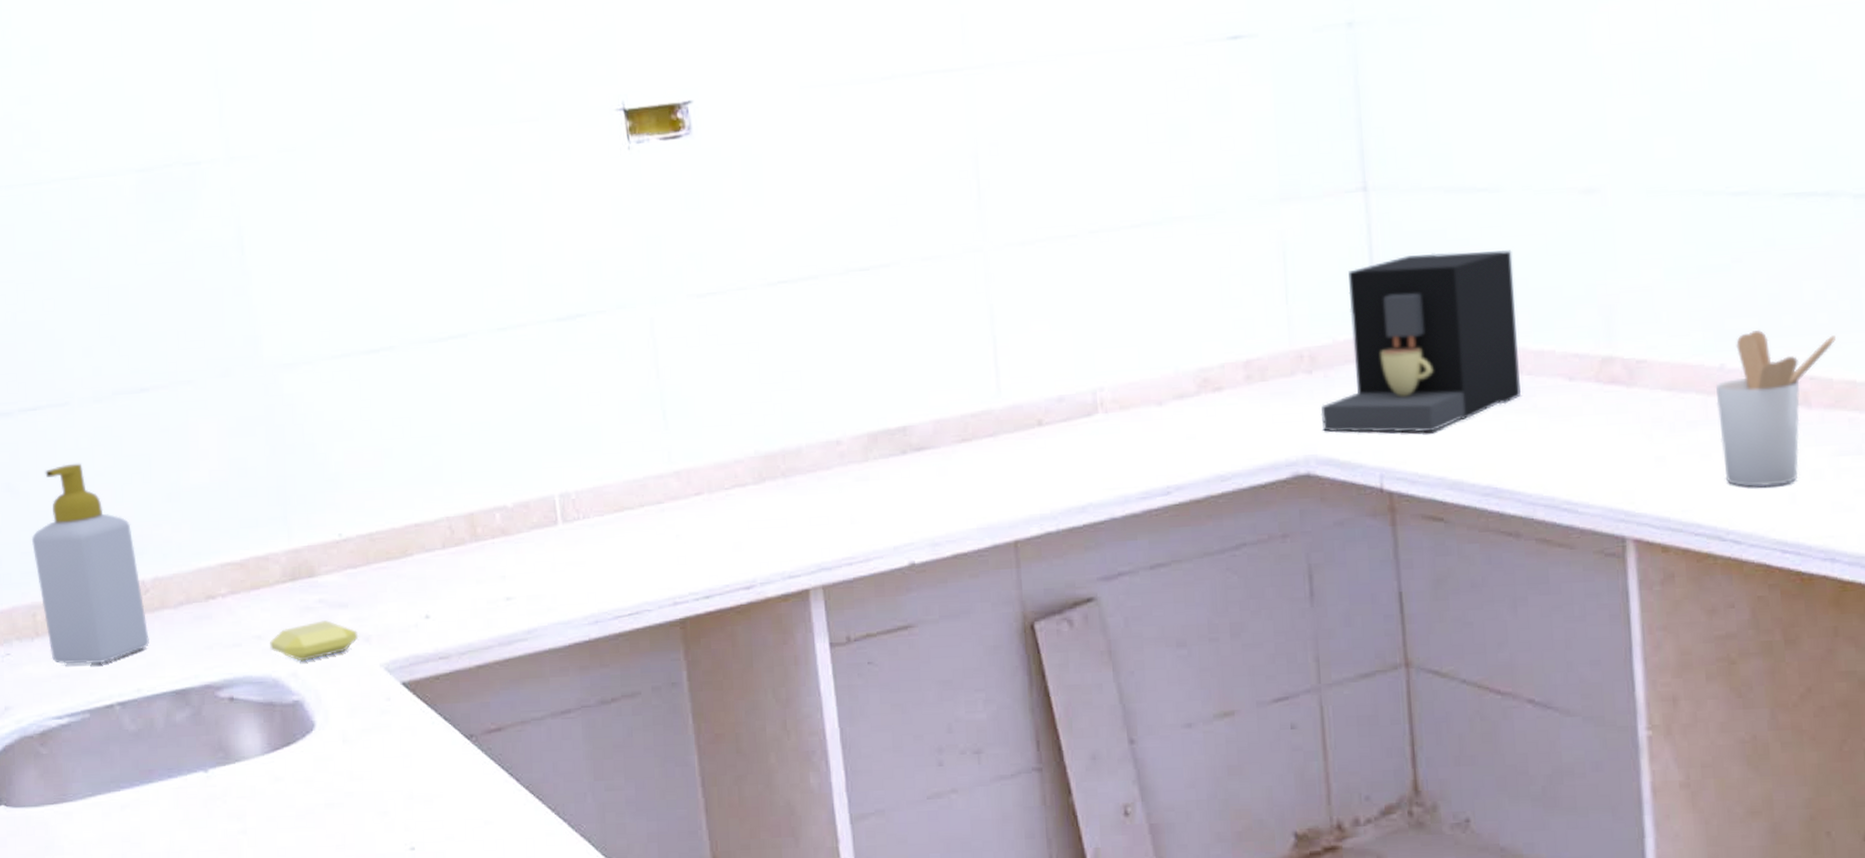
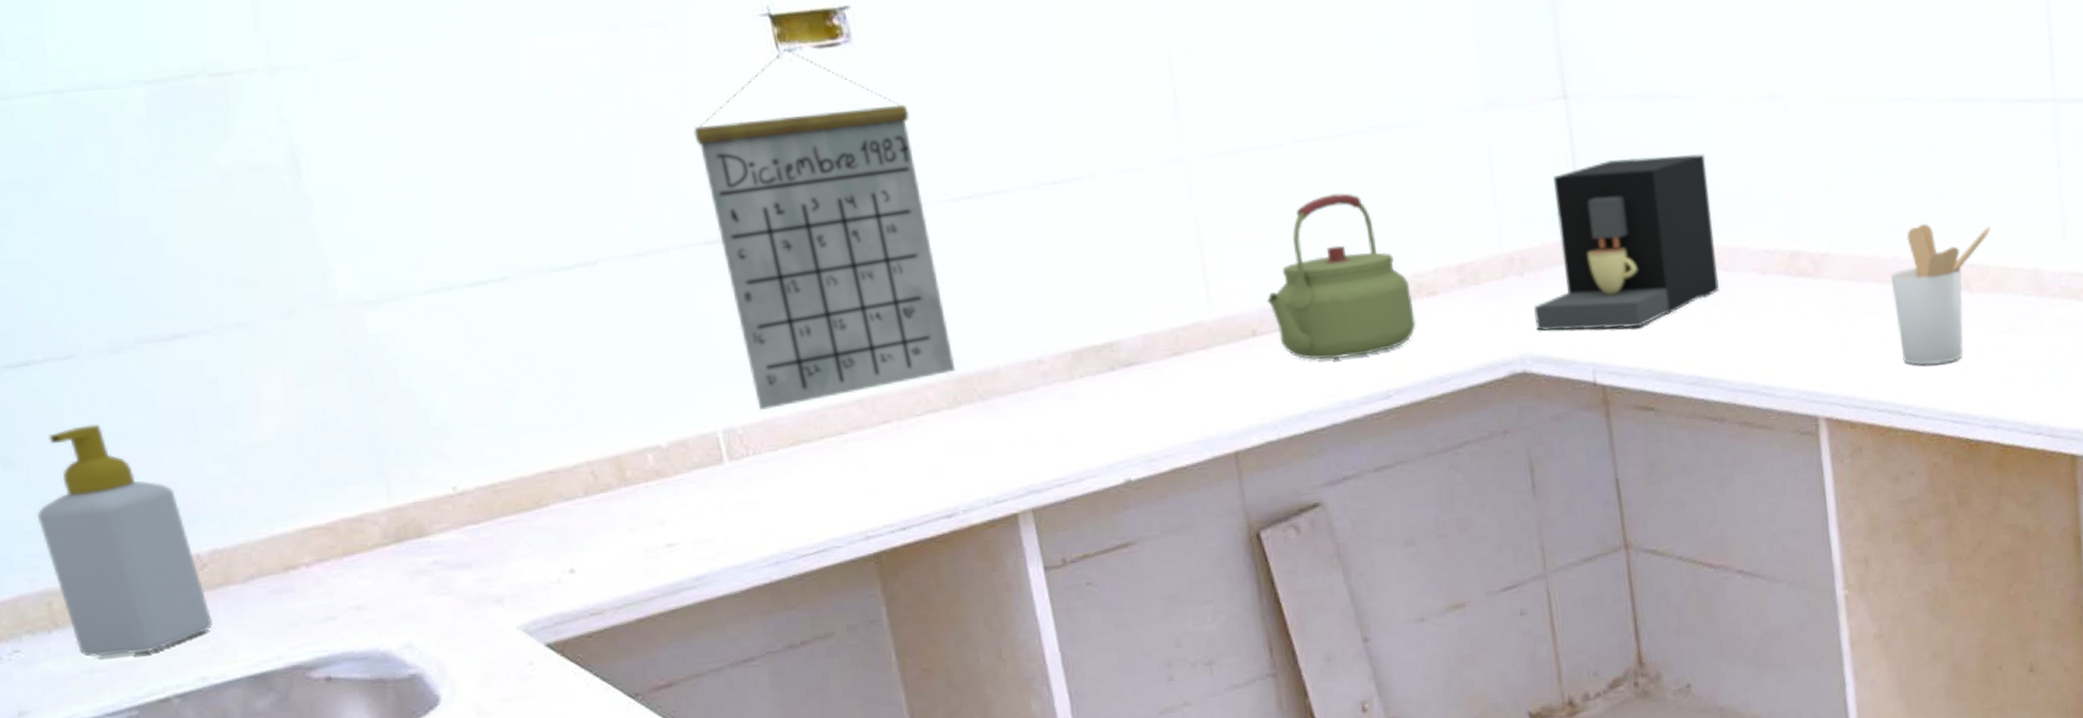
soap bar: present [270,620,359,662] -> none [373,583,488,631]
calendar: none [554,140,763,477] -> present [694,48,956,410]
kettle: none [1054,284,1201,453] -> present [1267,192,1417,360]

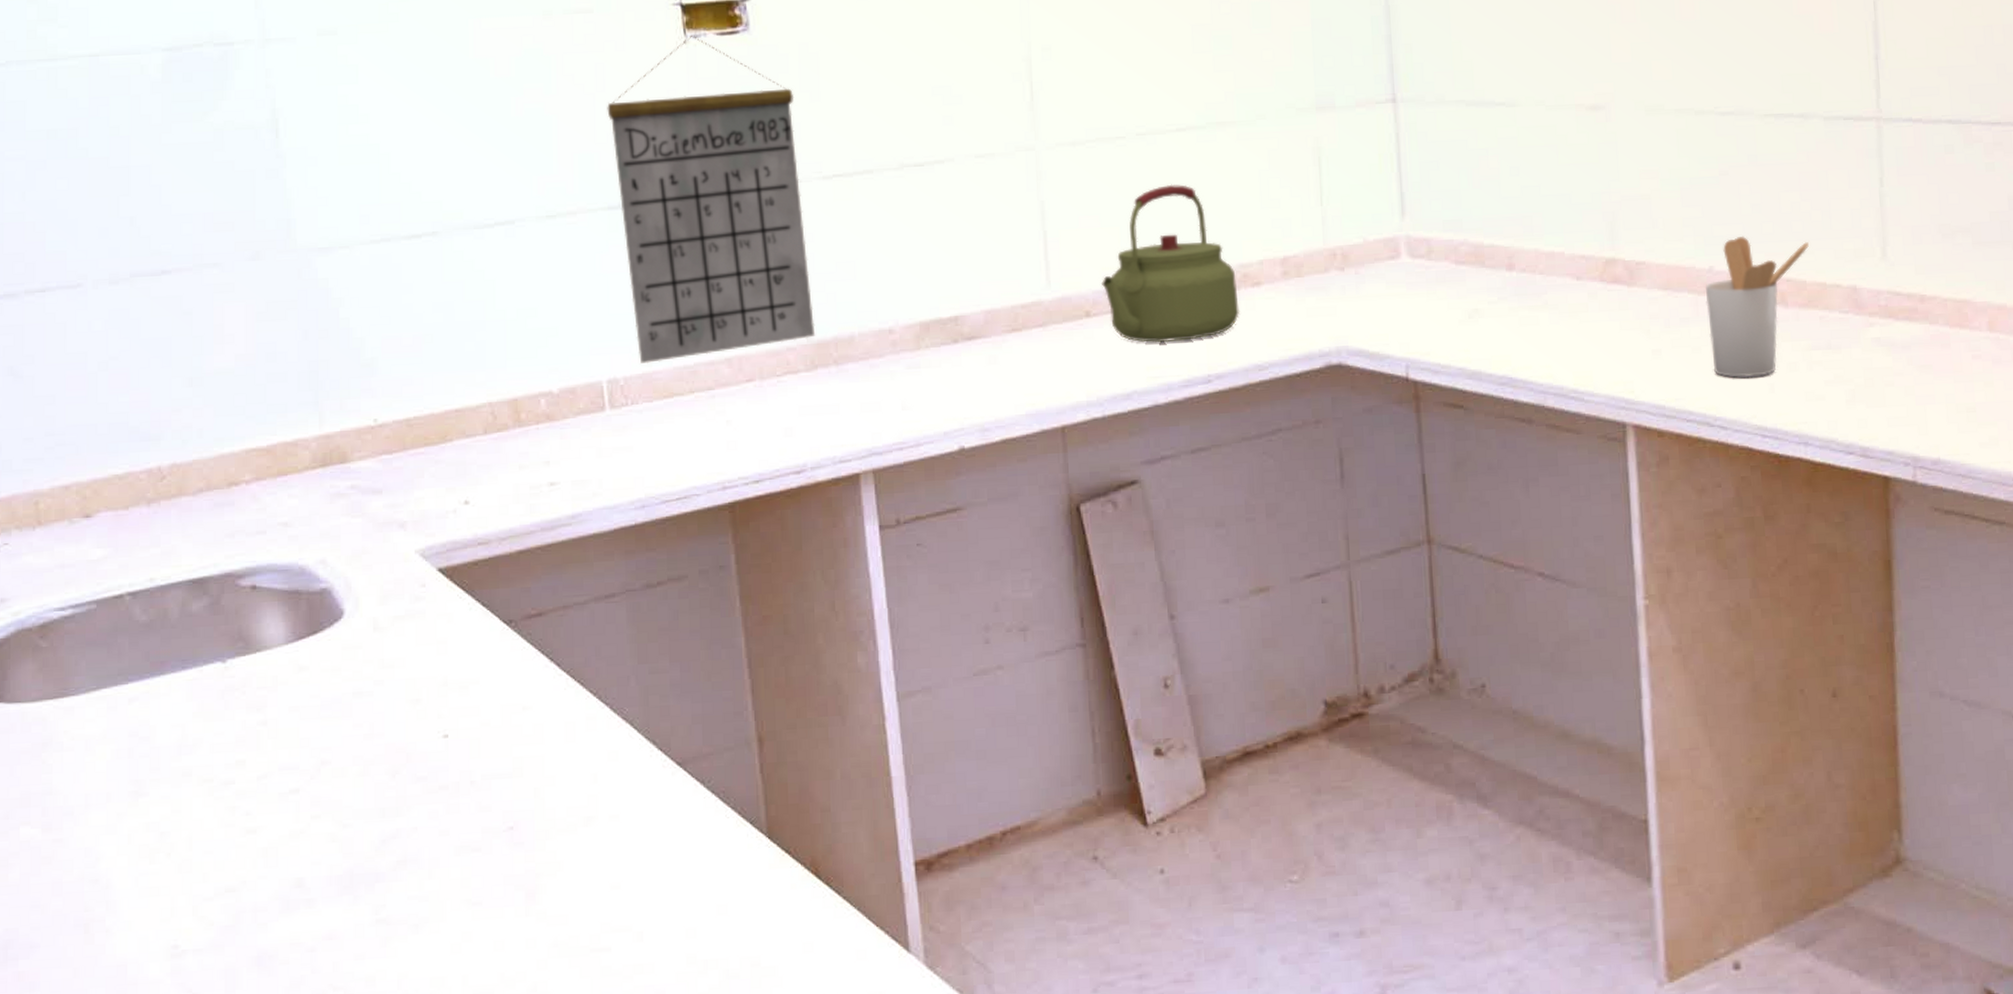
soap bottle: present [36,424,213,658] -> none [35,346,165,554]
coffee maker: present [1533,154,1719,331] -> none [1352,160,1534,327]

